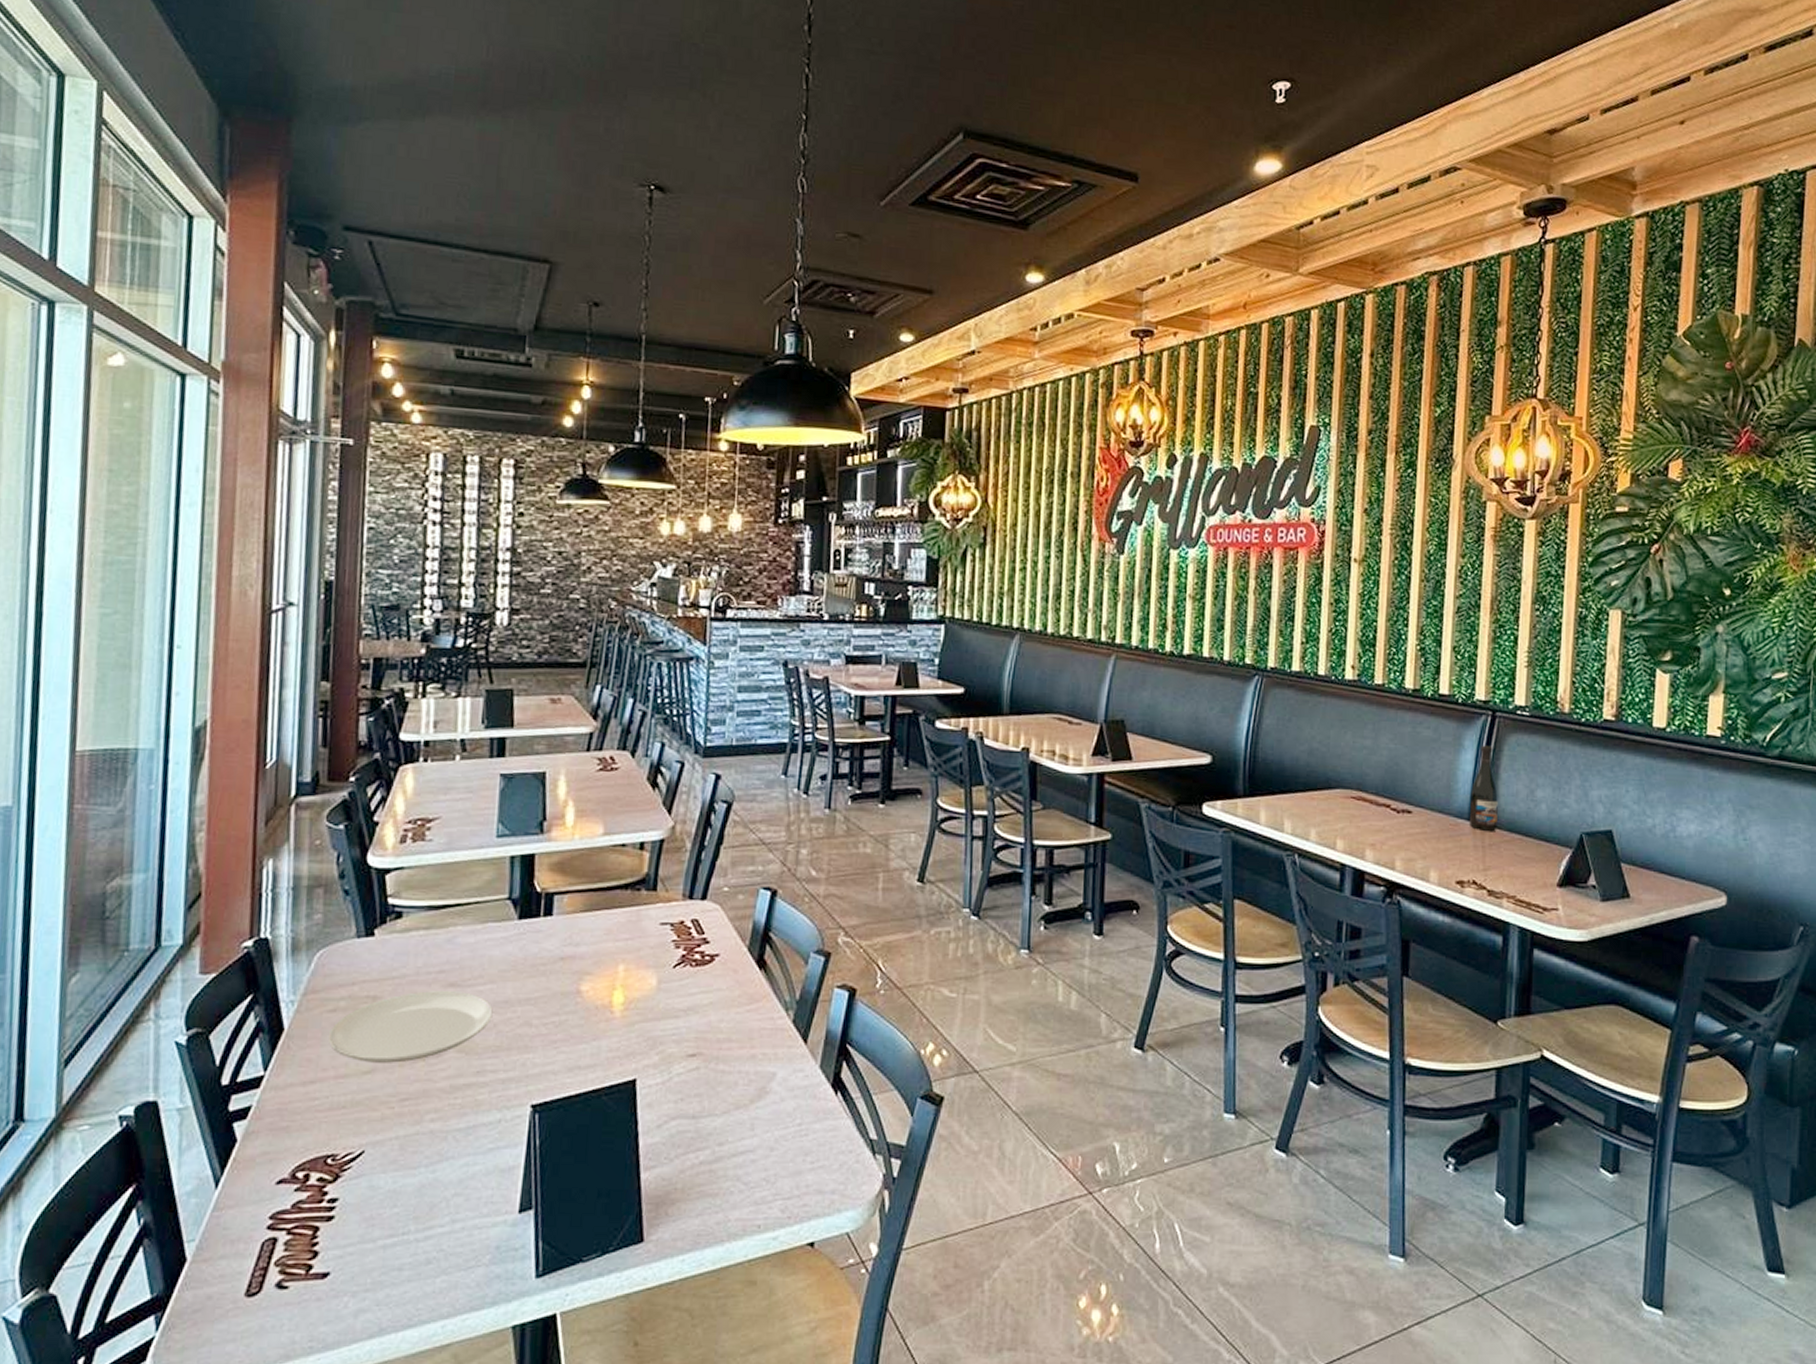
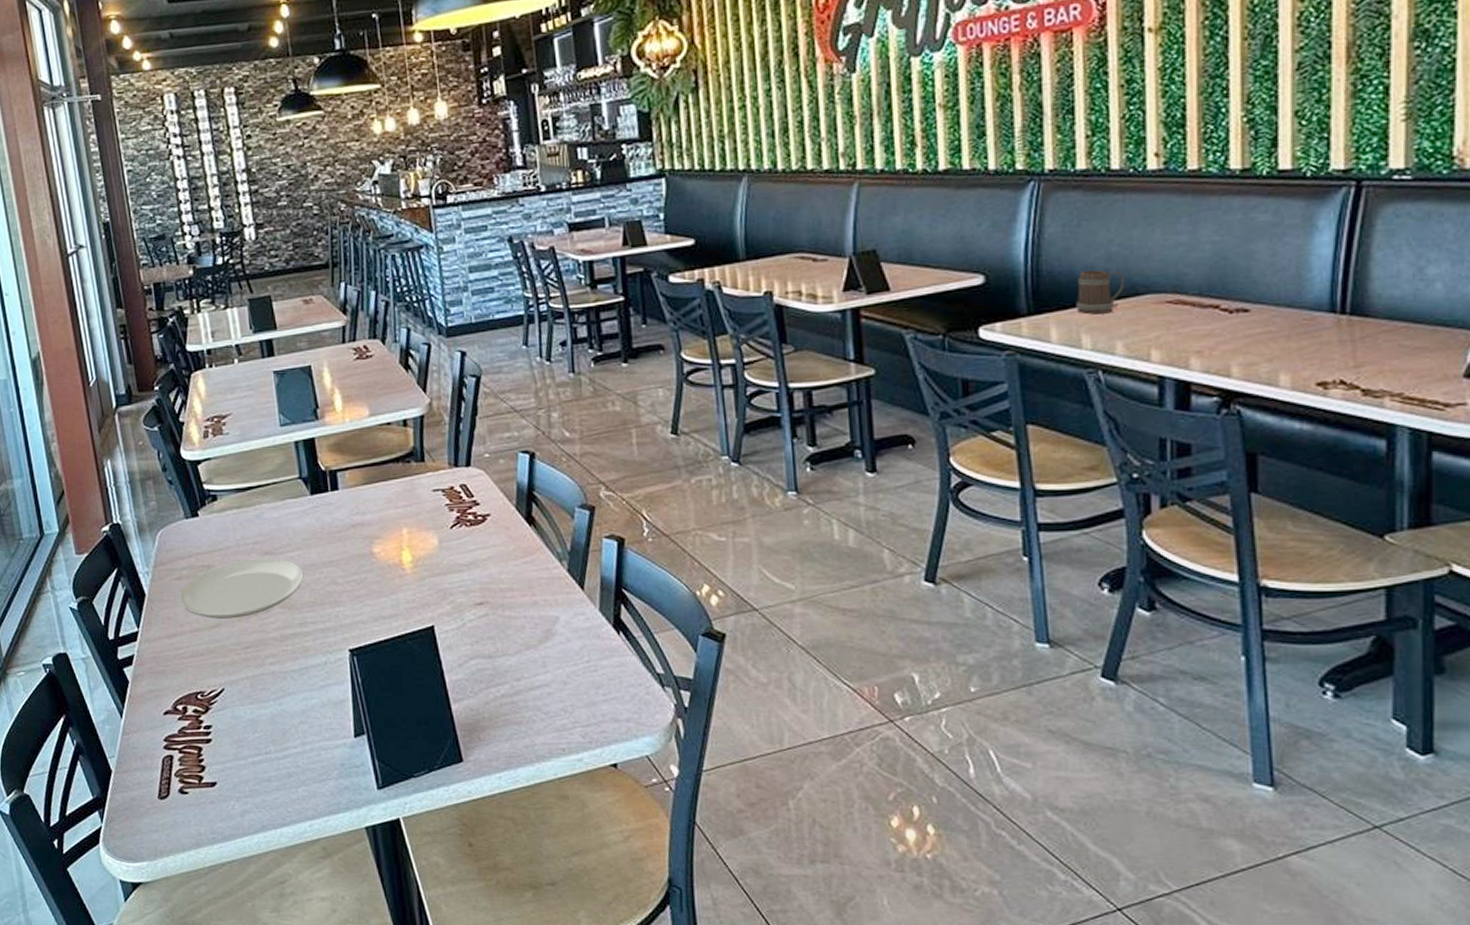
beer mug: none [1282,761,1322,803] -> present [1076,269,1126,315]
beer bottle: present [1469,745,1498,832] -> none [1329,222,1371,324]

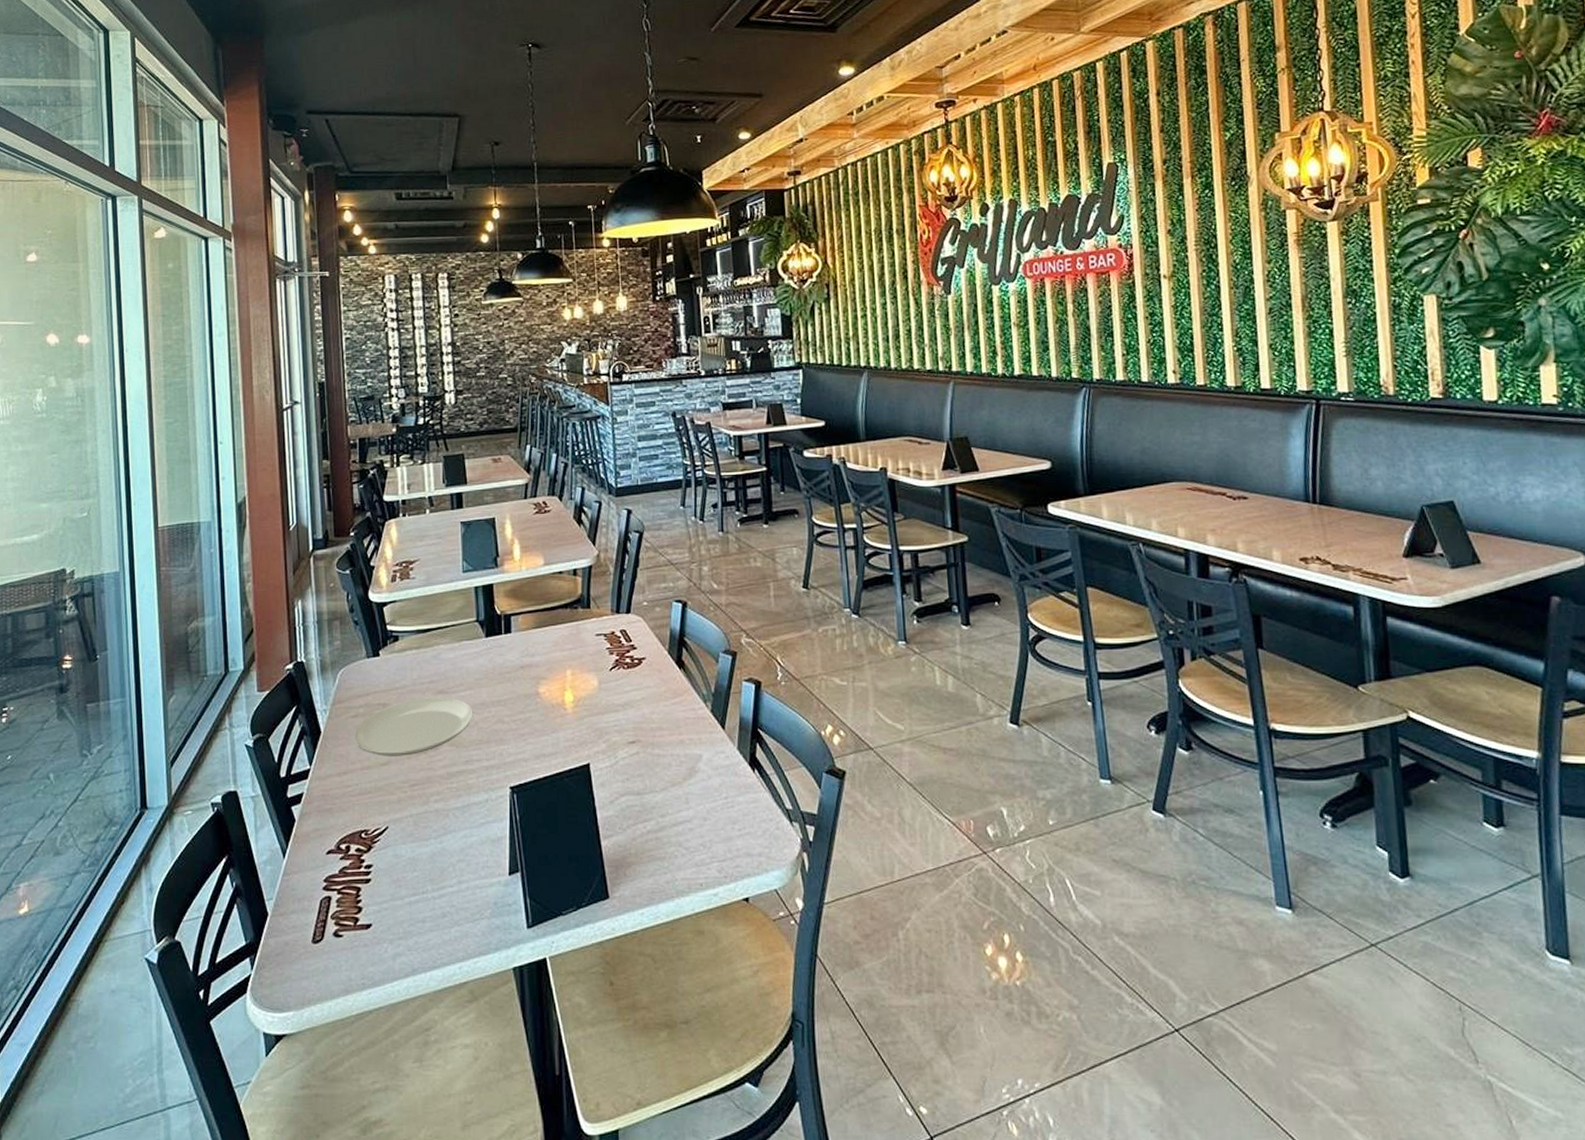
beer mug: present [1076,269,1126,315] -> none [1120,460,1157,497]

